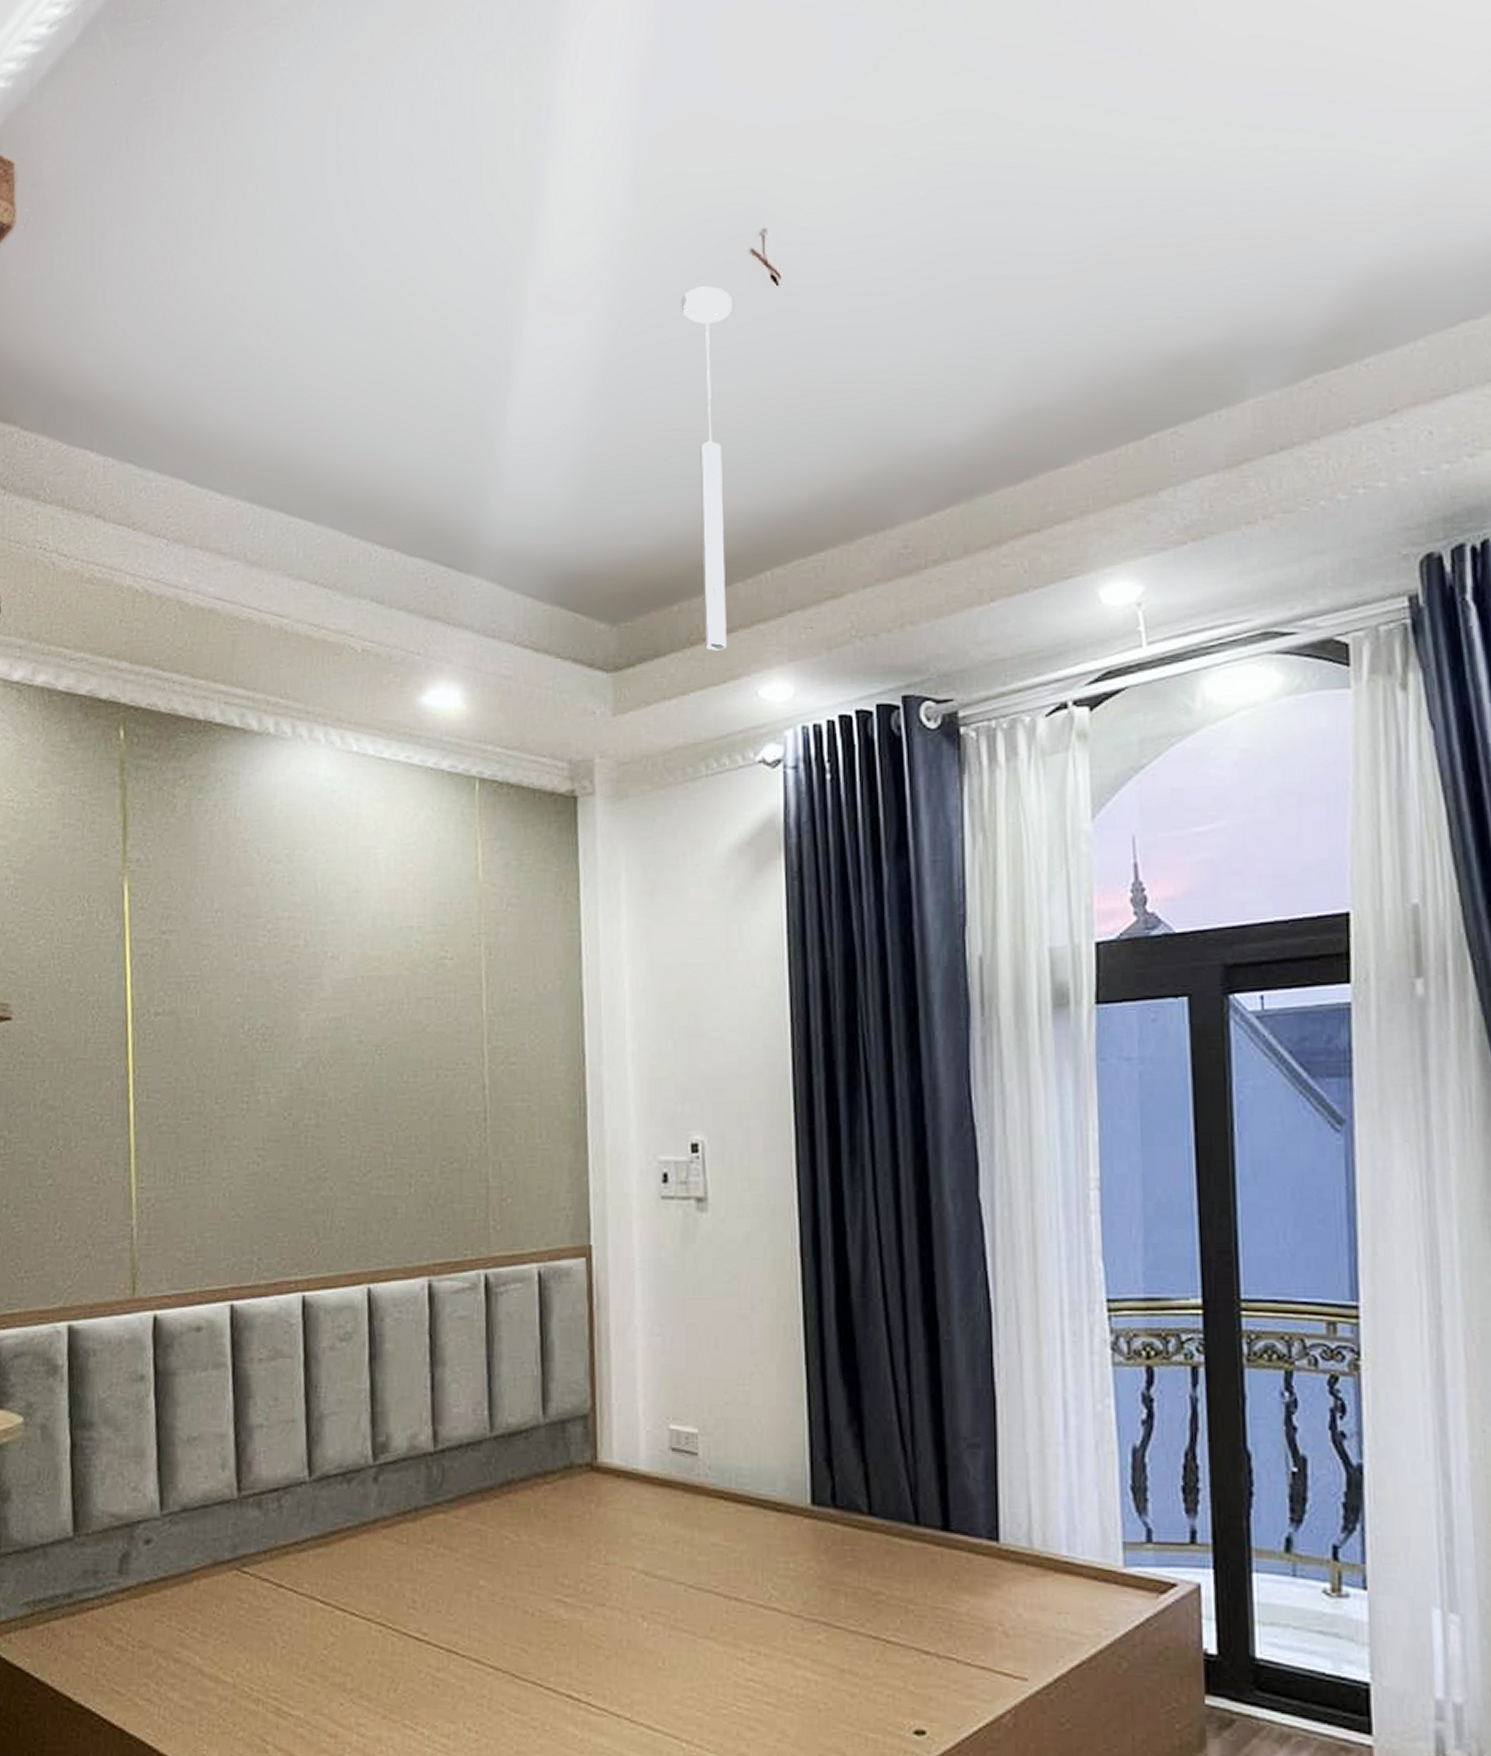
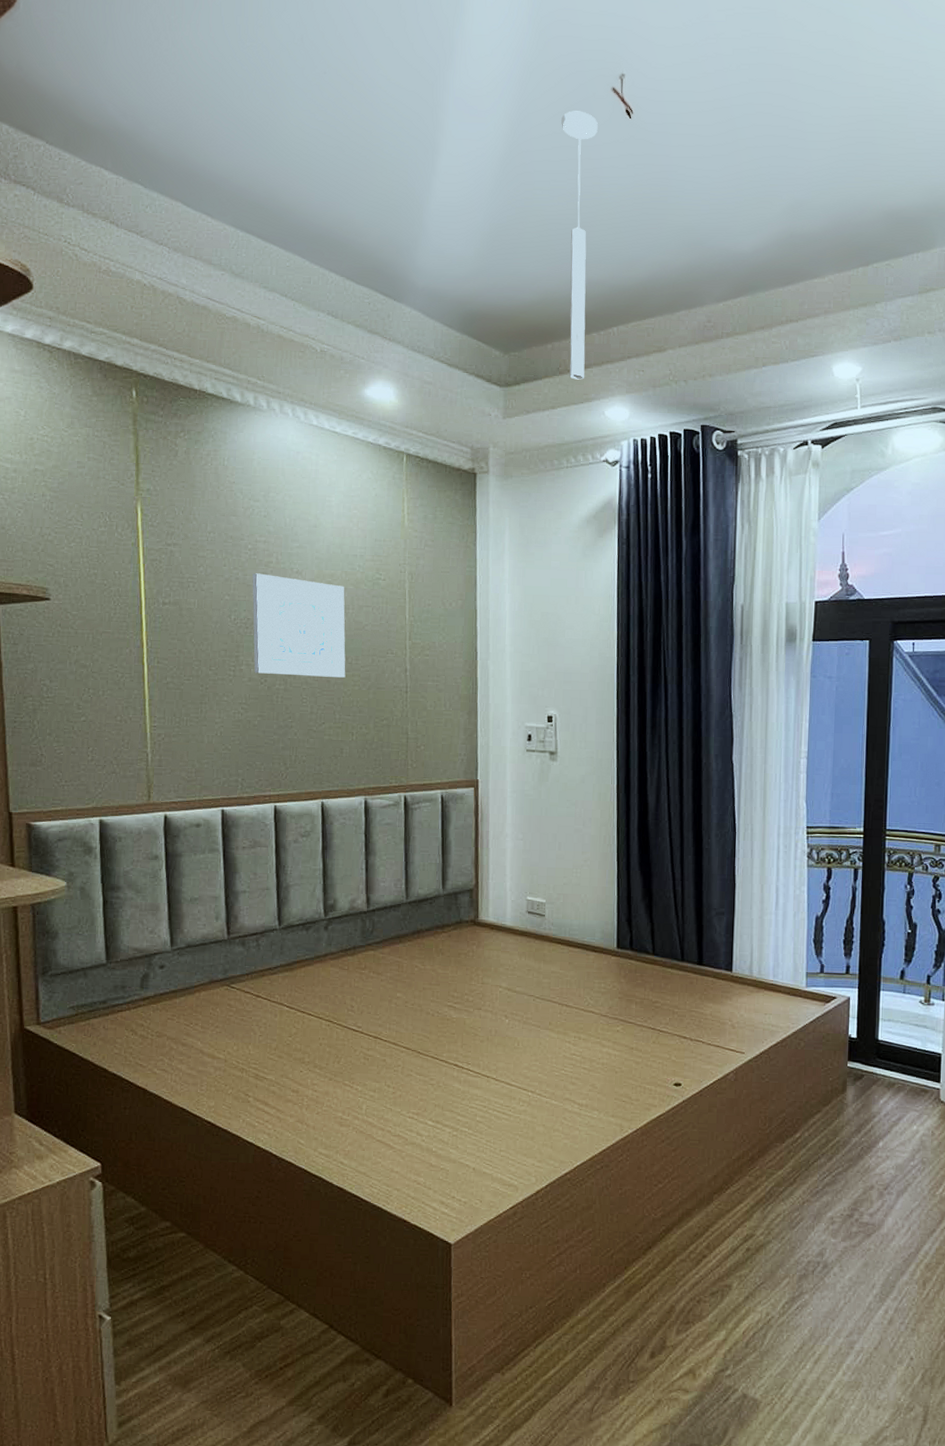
wall art: none [272,962,400,1105] -> present [252,573,346,678]

